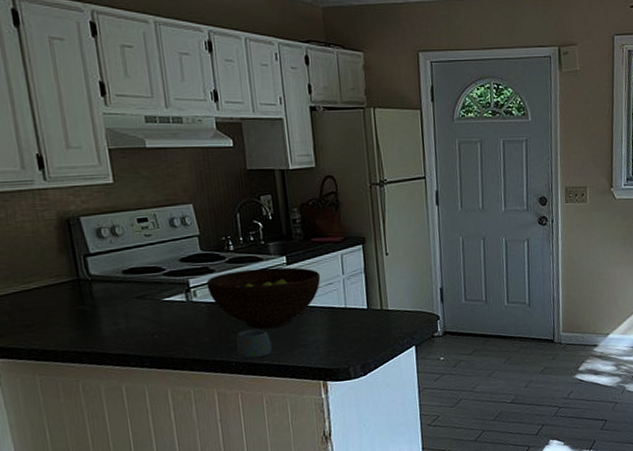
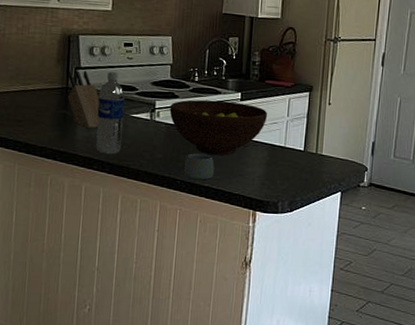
knife block: none [75,256,127,322] -> present [67,70,100,129]
water bottle: none [118,253,159,348] -> present [96,72,125,155]

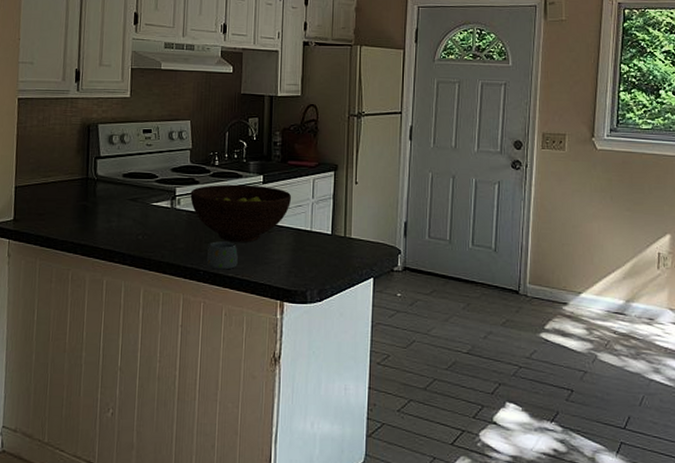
knife block: present [67,70,100,129] -> none [87,159,120,220]
water bottle: present [96,72,125,155] -> none [116,160,145,246]

